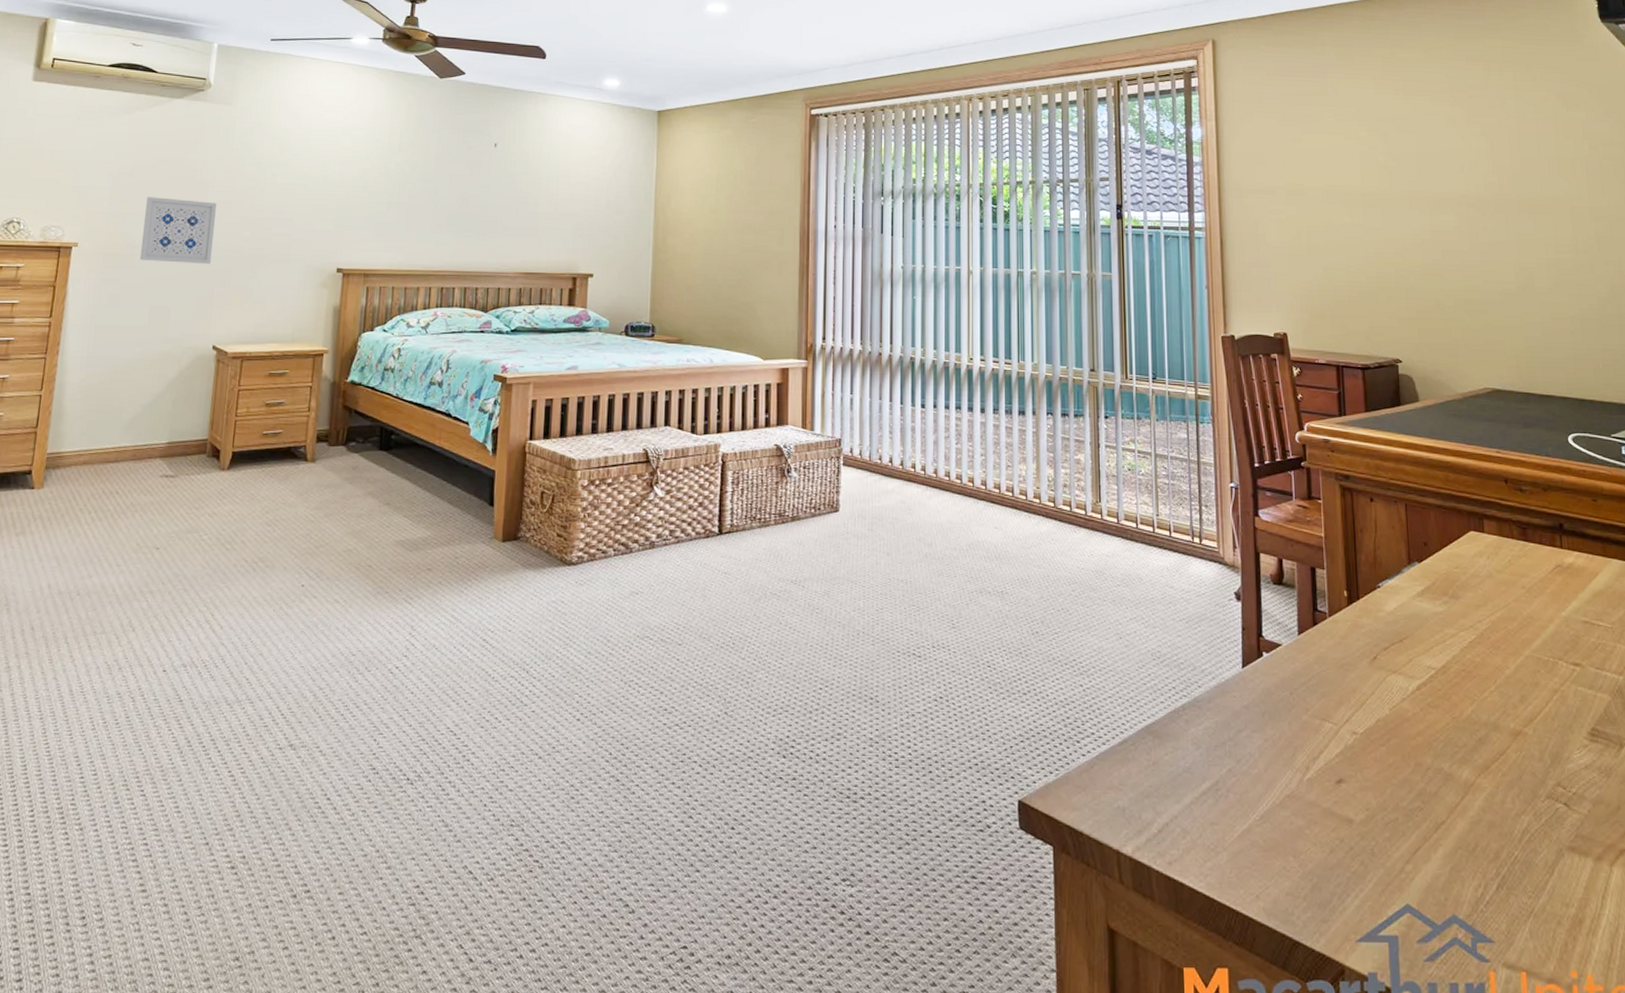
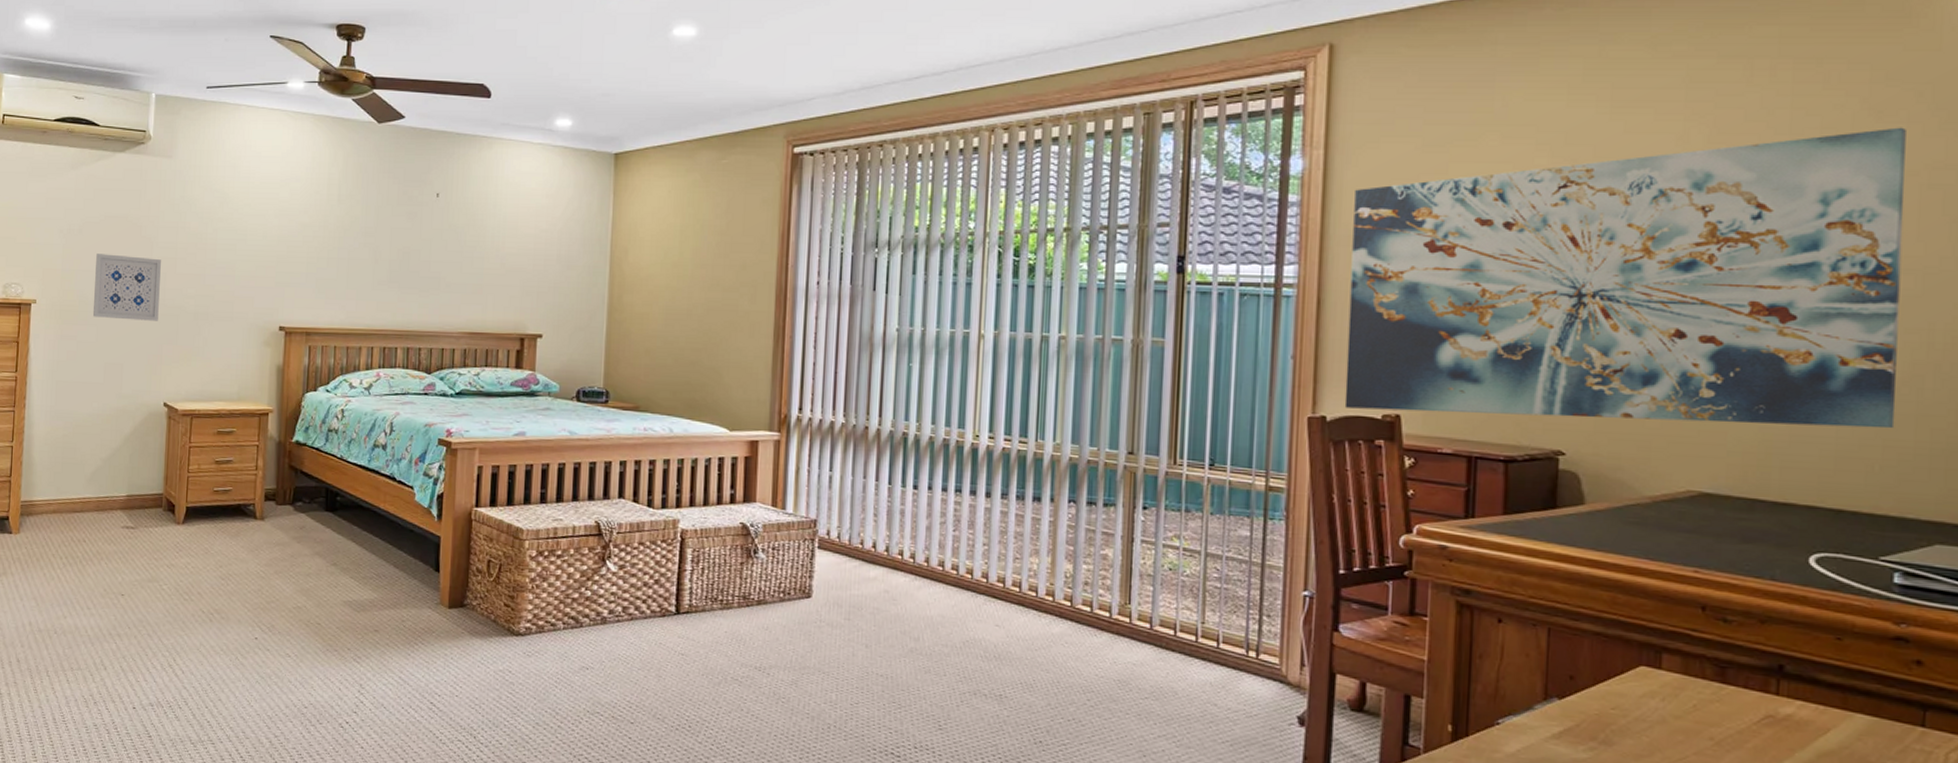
wall art: none [1240,114,1607,336] -> present [1344,127,1906,429]

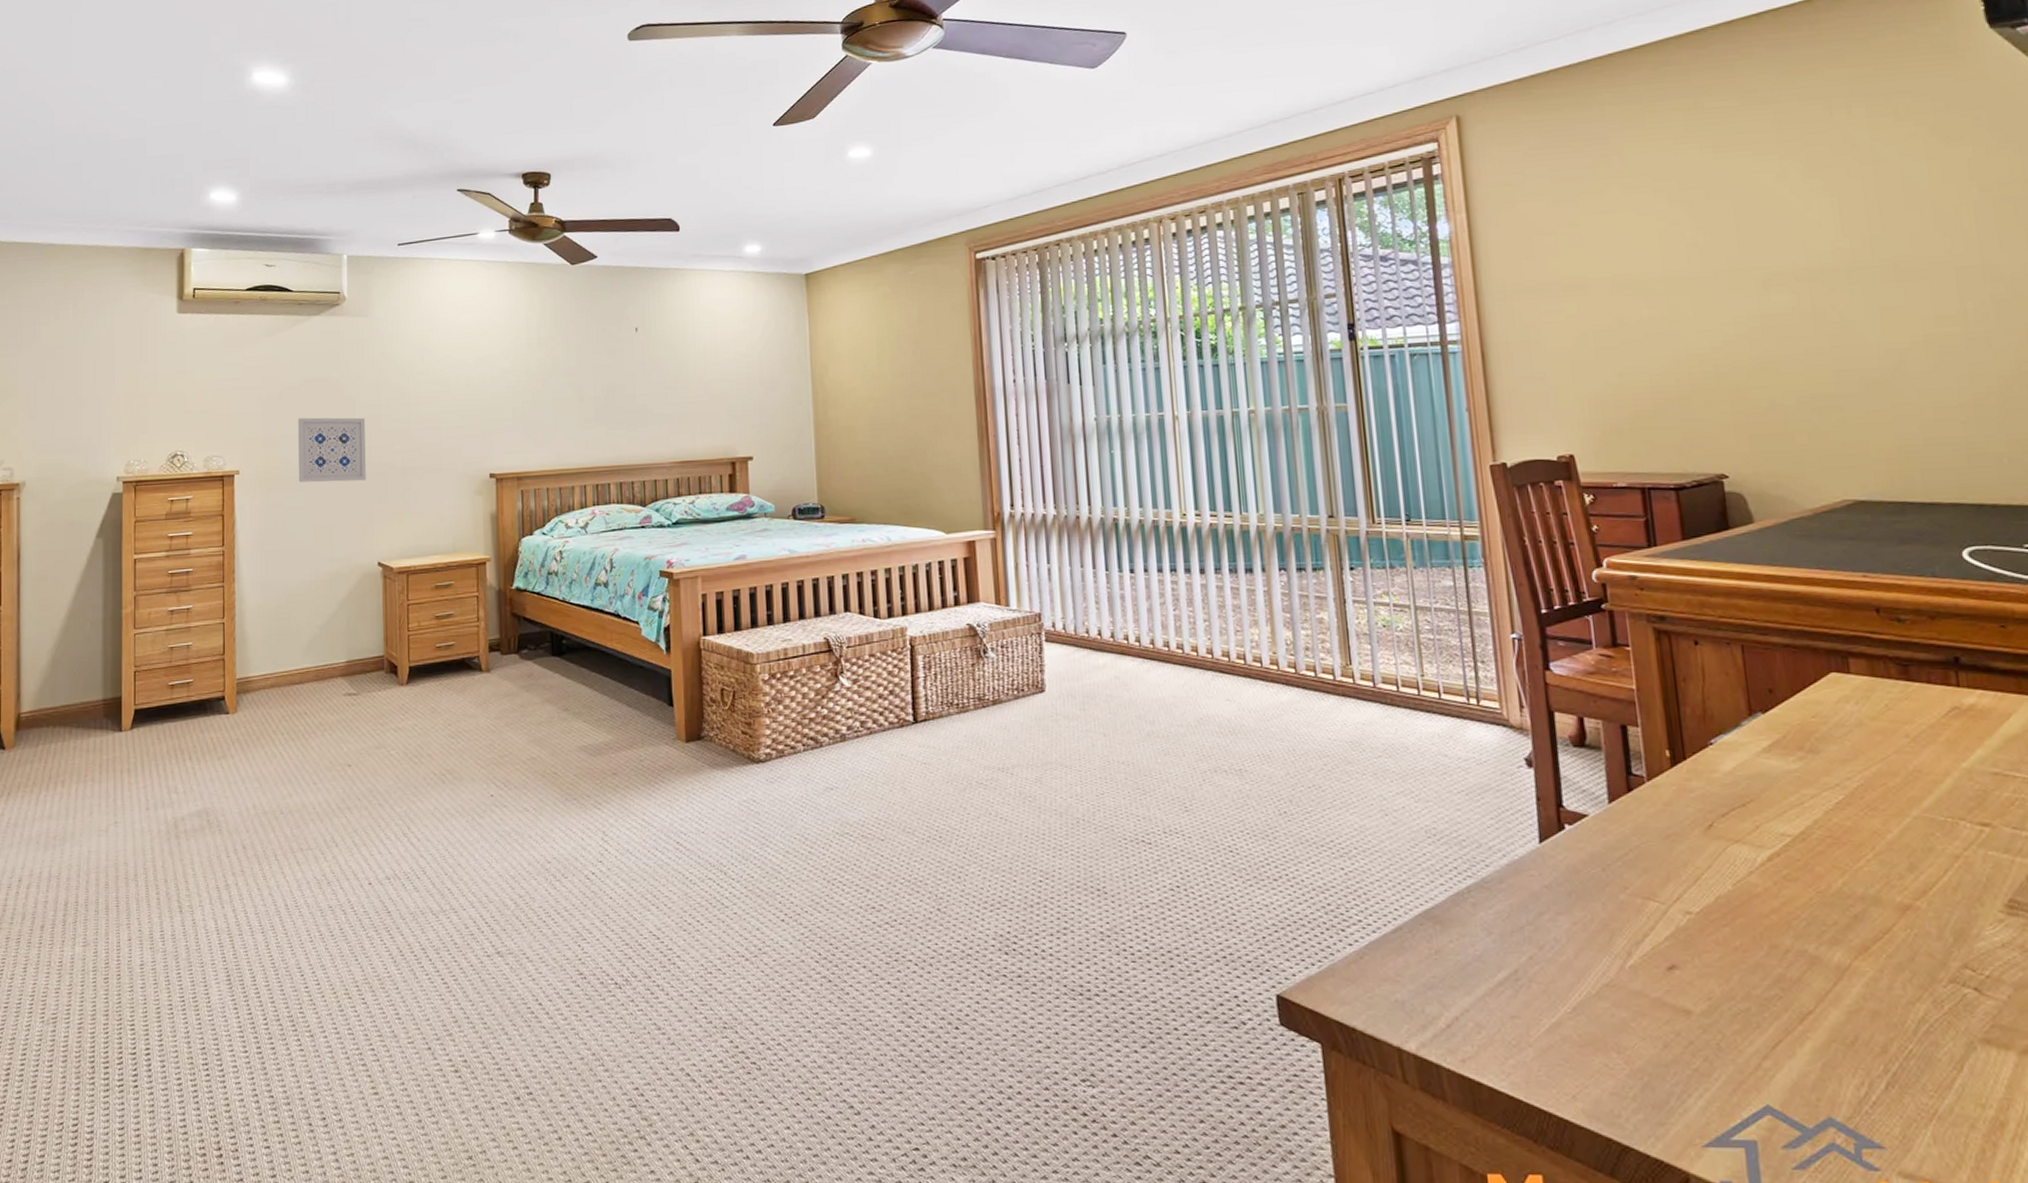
wall art: present [1344,127,1906,429] -> none [1500,149,2014,453]

